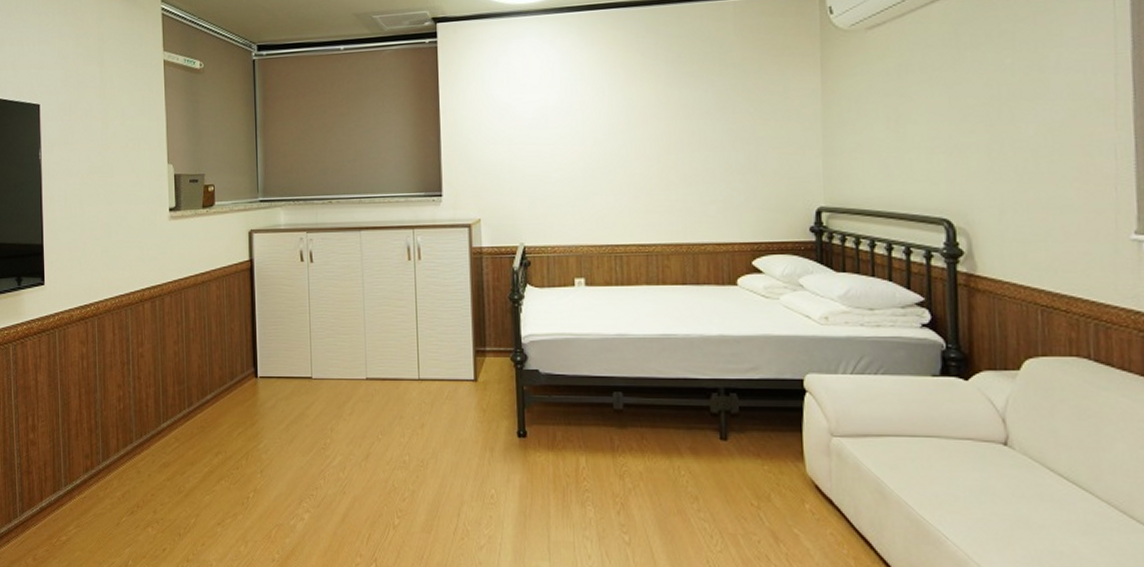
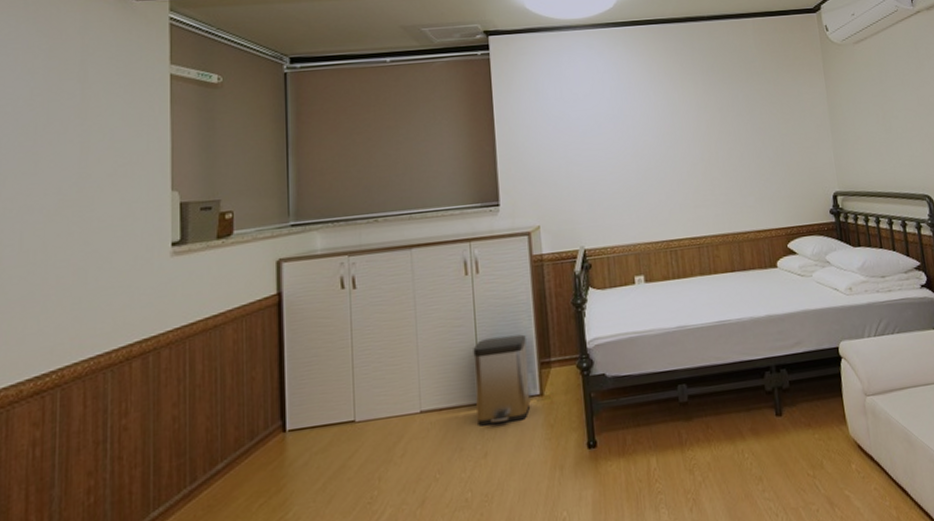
pedal bin: none [414,322,465,400] -> present [473,334,531,426]

